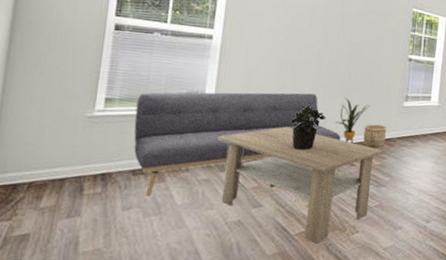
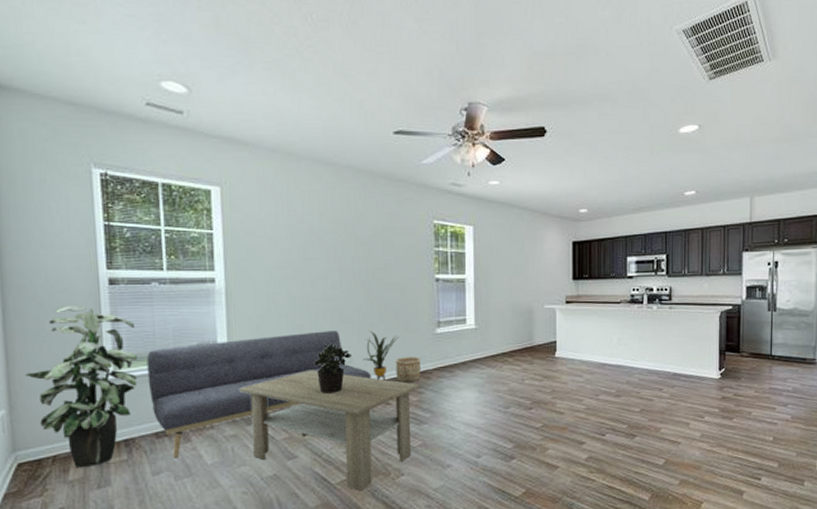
indoor plant: none [17,44,132,197] -> present [24,306,138,468]

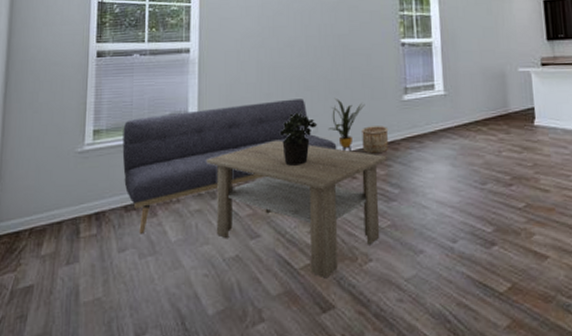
indoor plant: present [24,306,138,468] -> none [15,78,116,242]

